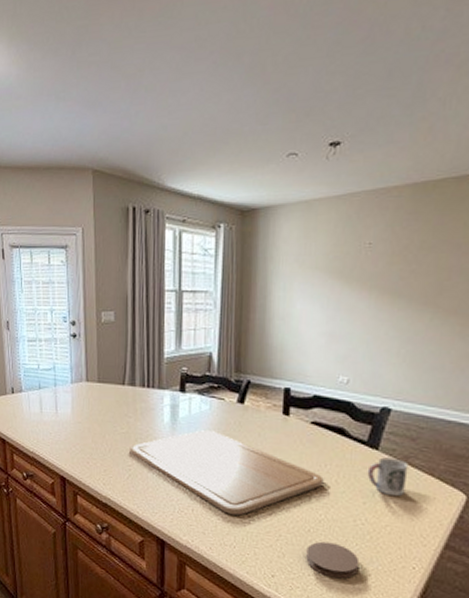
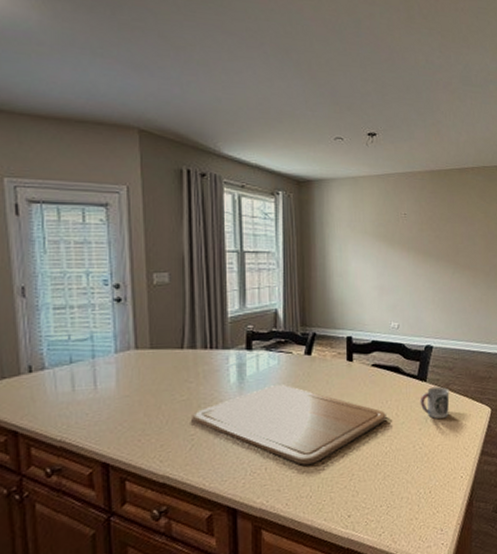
coaster: present [306,541,360,579] -> none [377,470,421,503]

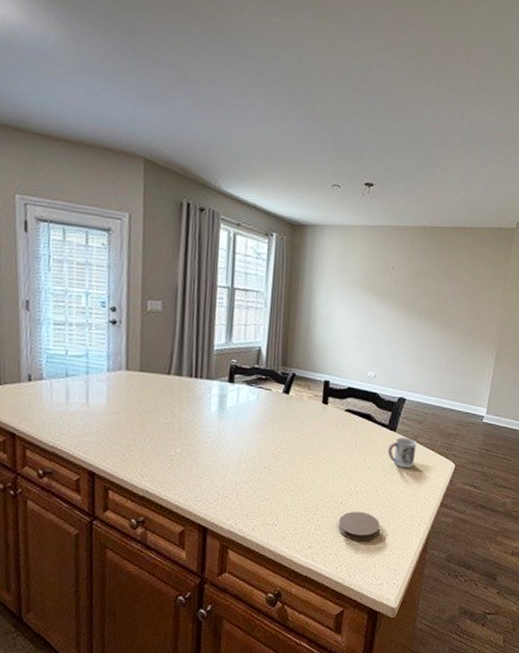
chopping board: present [192,385,386,465] -> none [173,419,354,496]
coaster: none [377,470,421,503] -> present [338,511,381,541]

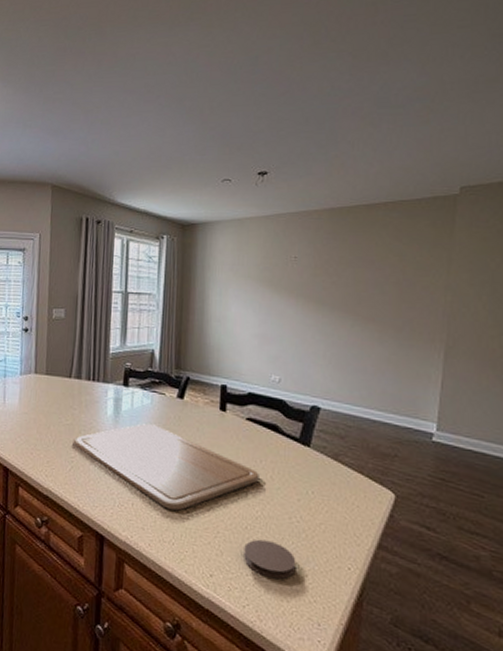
chopping board: none [173,419,354,496] -> present [73,424,259,511]
cup: present [387,437,417,468] -> none [300,454,339,493]

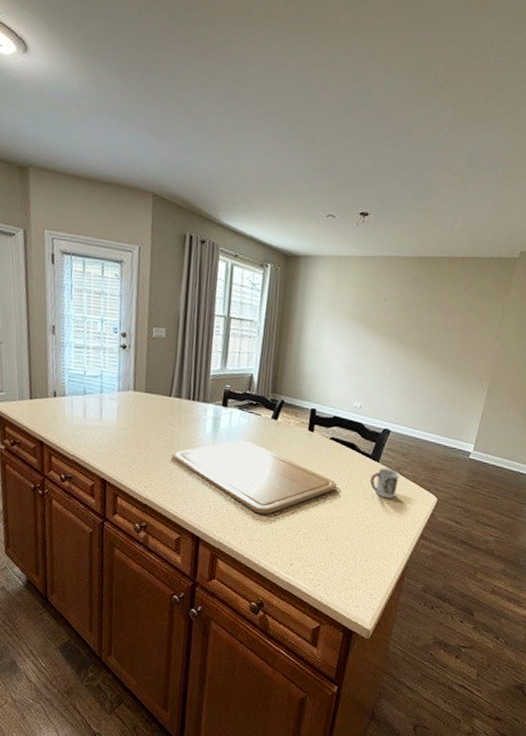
coaster: present [244,539,296,580] -> none [318,535,359,565]
cup: none [300,454,339,493] -> present [369,468,400,498]

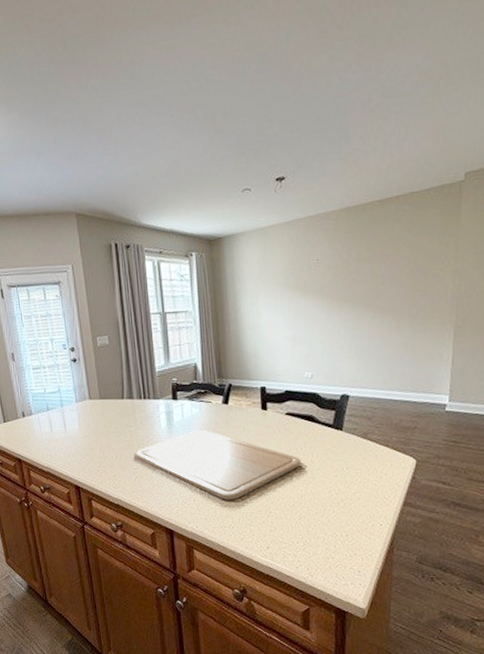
cup: present [369,468,400,498] -> none [335,435,368,467]

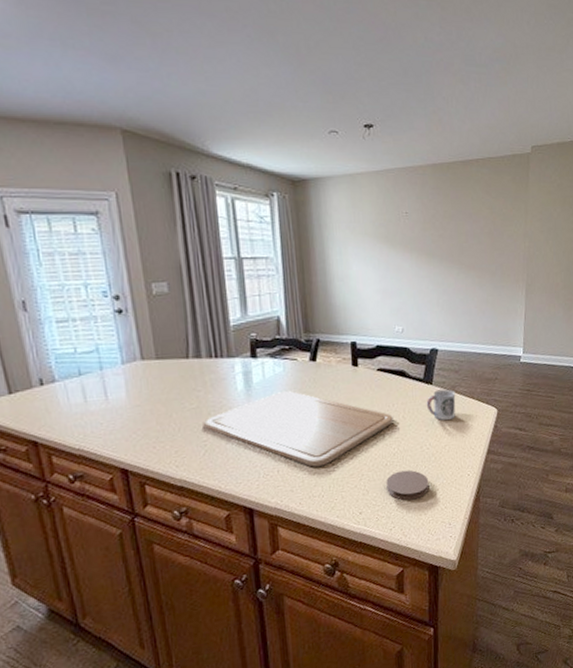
coaster: none [293,512,338,542] -> present [386,470,430,500]
cup: none [335,435,368,467] -> present [426,389,456,420]

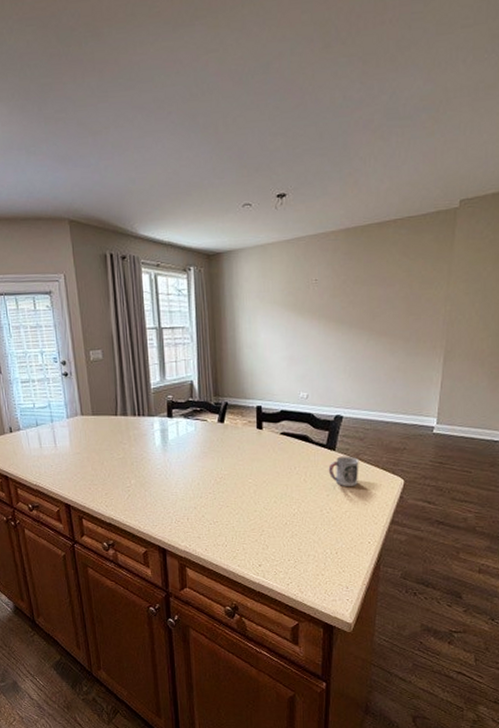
chopping board: present [202,391,393,467] -> none [127,449,295,519]
coaster: present [386,470,430,500] -> none [285,531,328,560]

